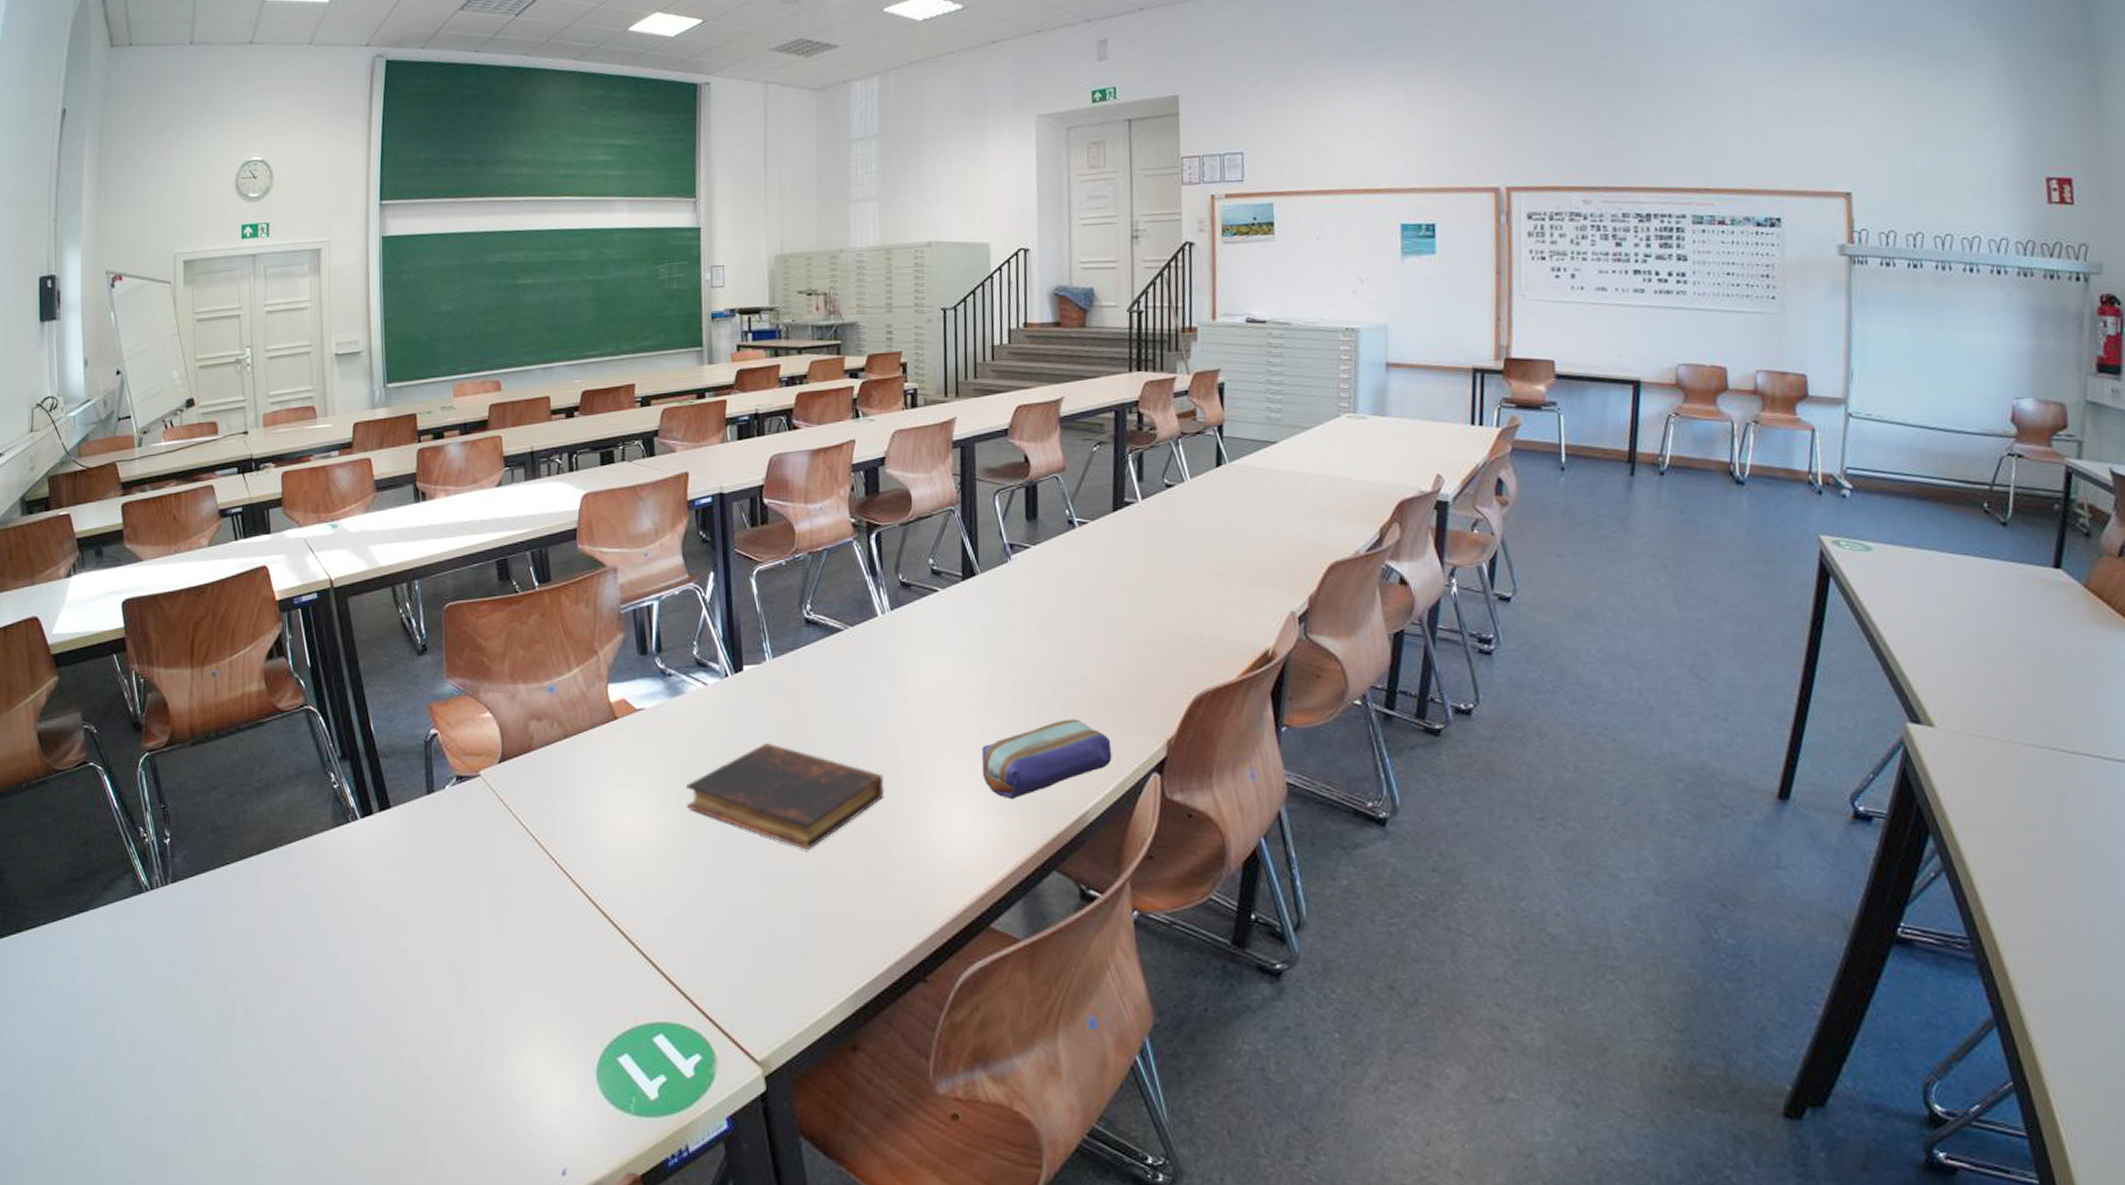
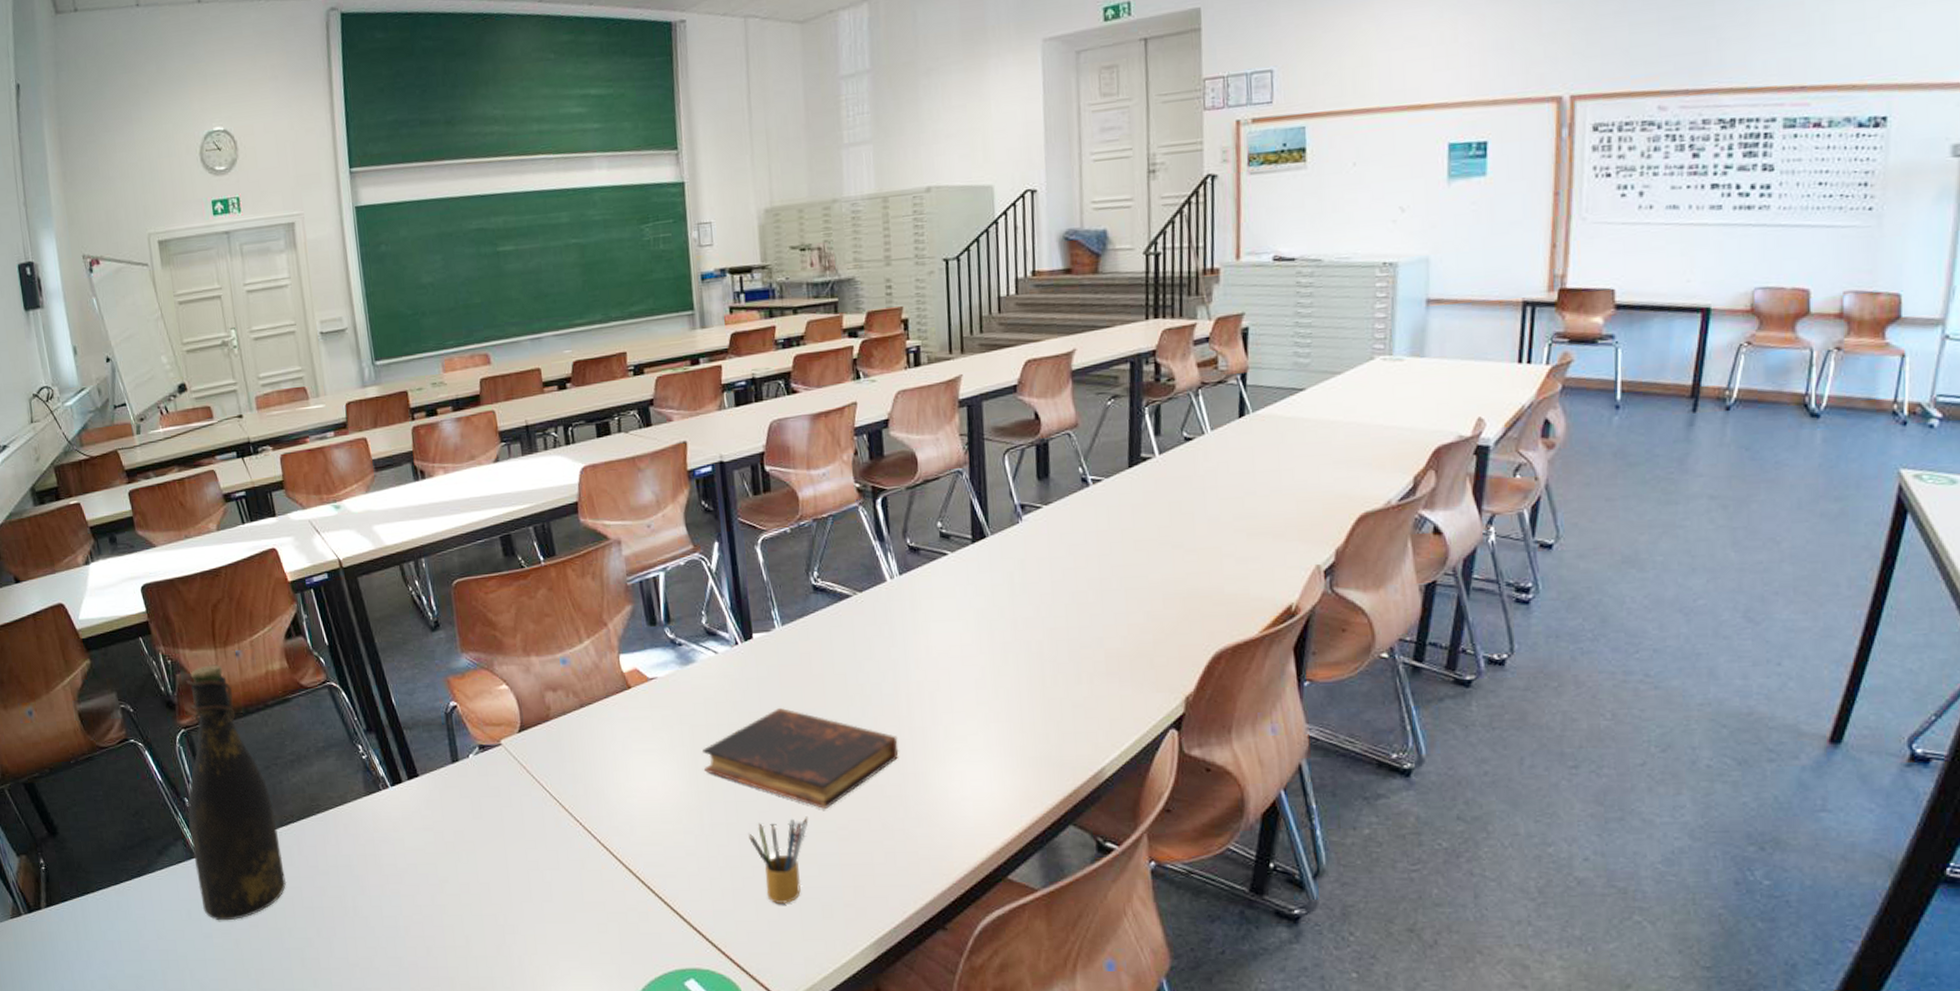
bottle: none [140,685,238,964] -> present [186,664,286,921]
pencil box: none [729,857,790,951] -> present [749,816,809,903]
pencil case: present [982,719,1112,800] -> none [996,678,1129,758]

